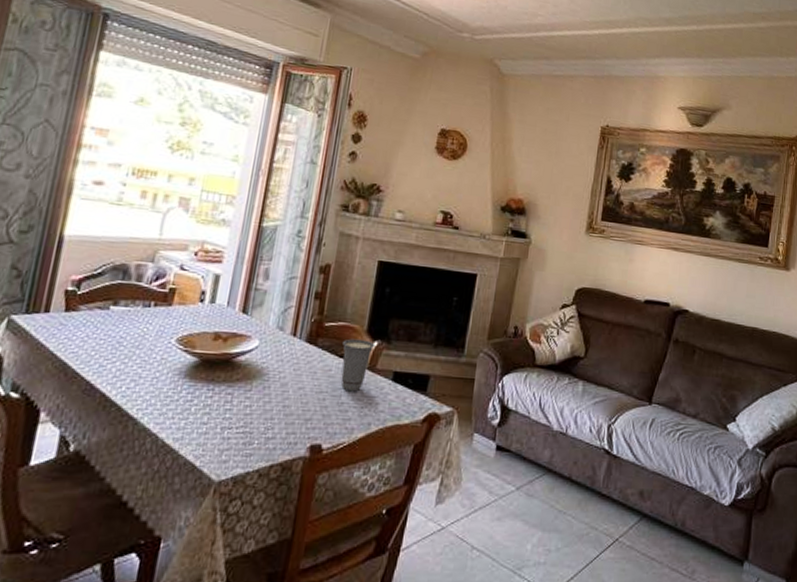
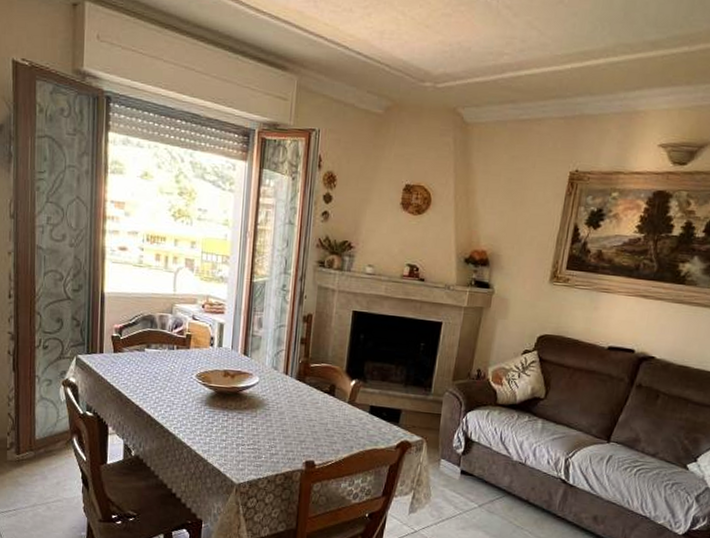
cup: present [341,338,375,392] -> none [325,377,353,421]

